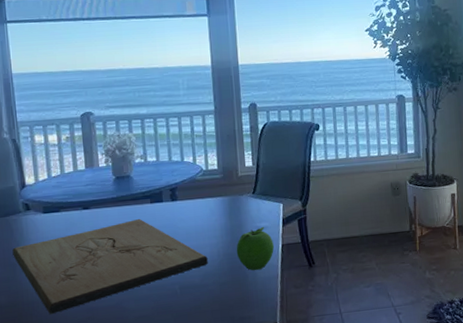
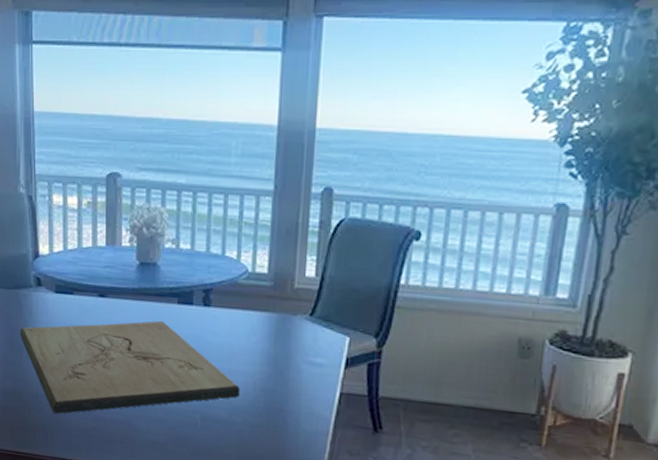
fruit: present [236,227,274,271] -> none [277,363,329,420]

